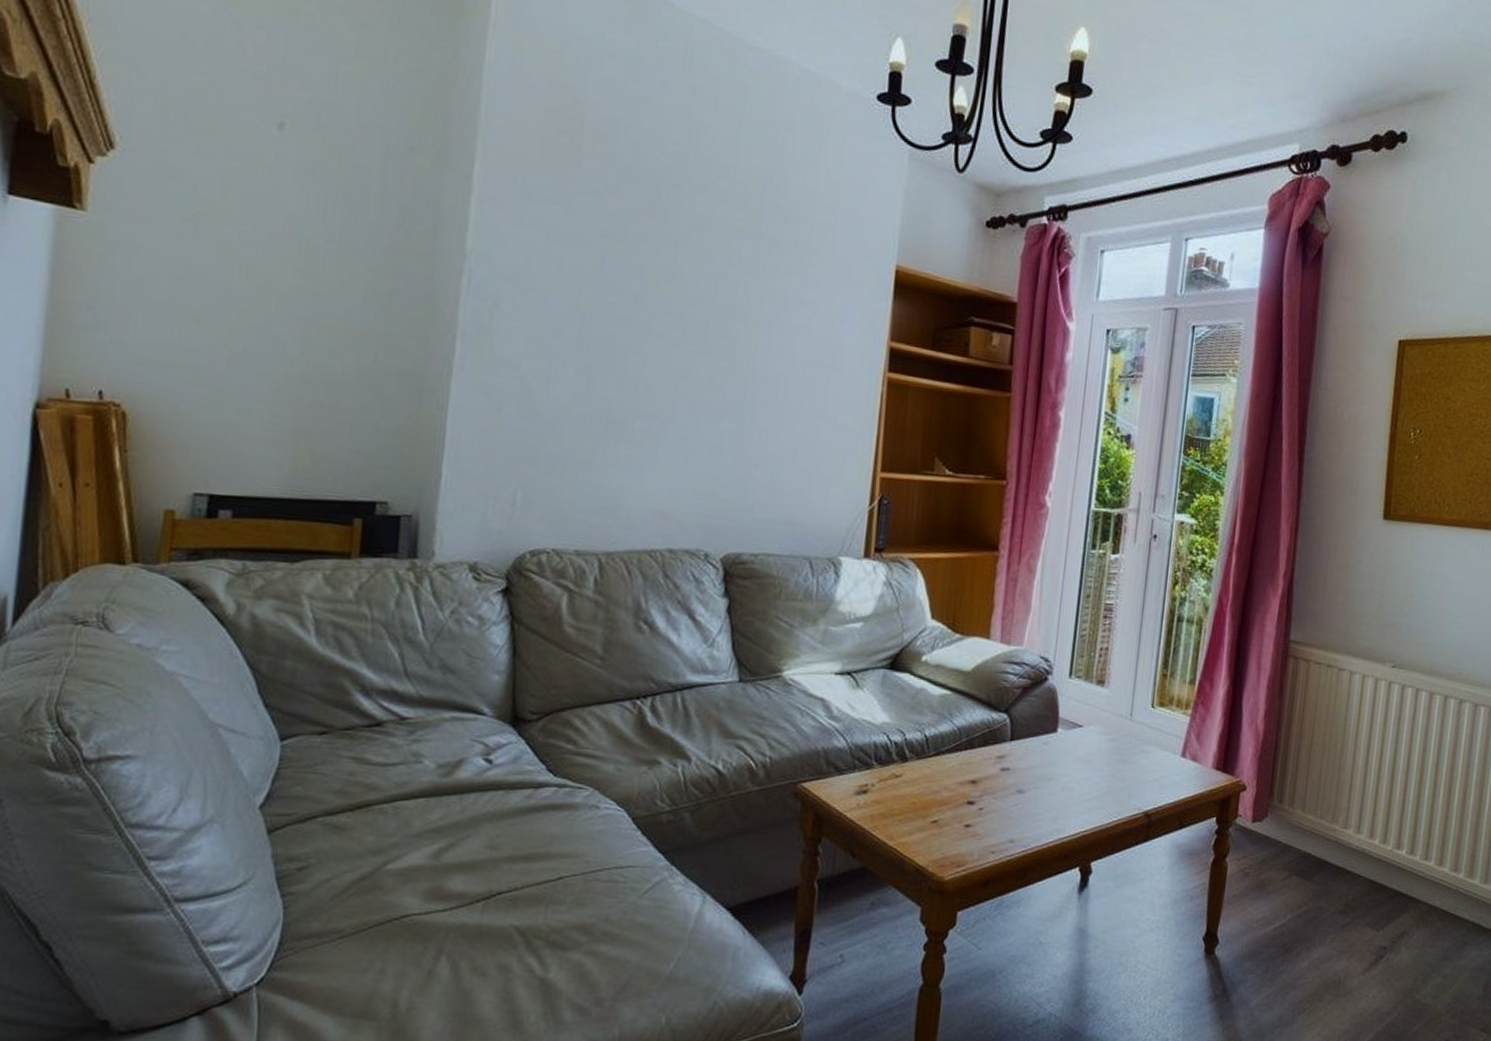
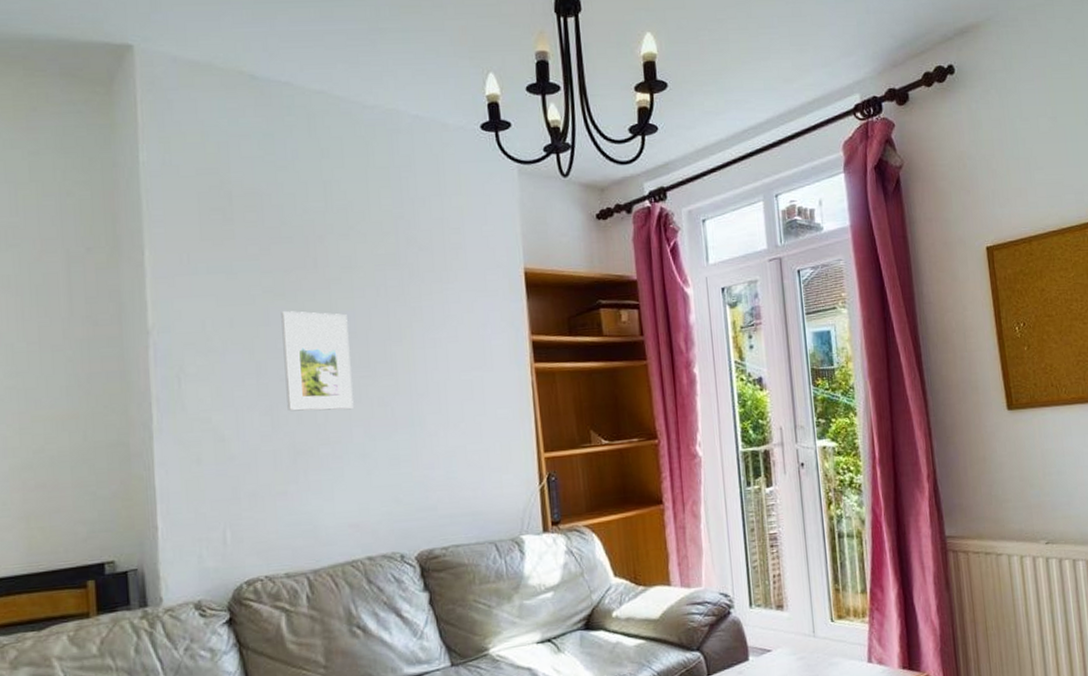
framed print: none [607,262,691,385] -> present [281,311,354,412]

